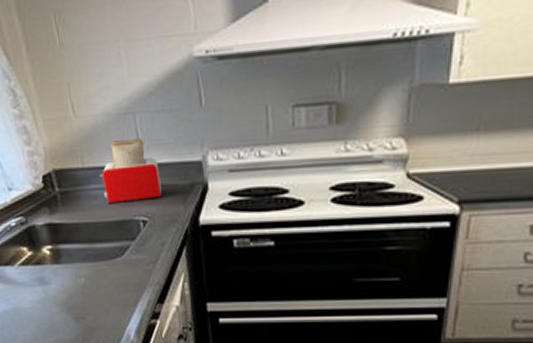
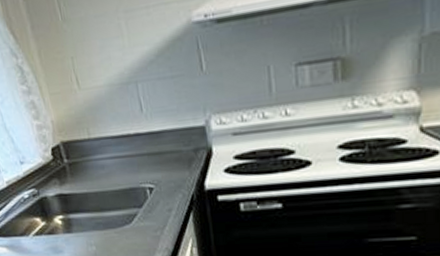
toaster: present [99,137,162,205] -> none [105,106,167,173]

